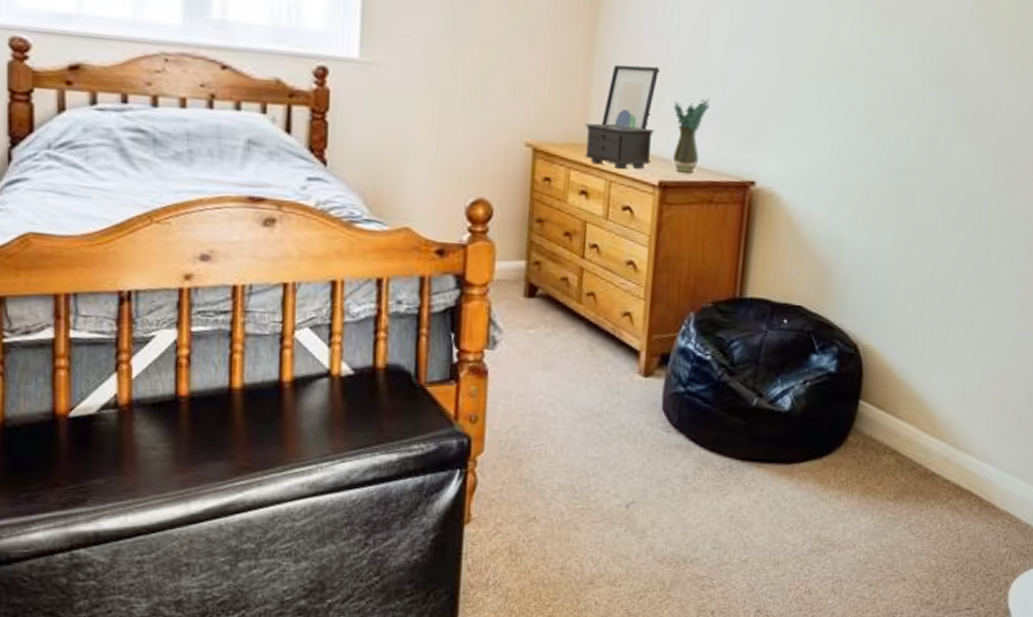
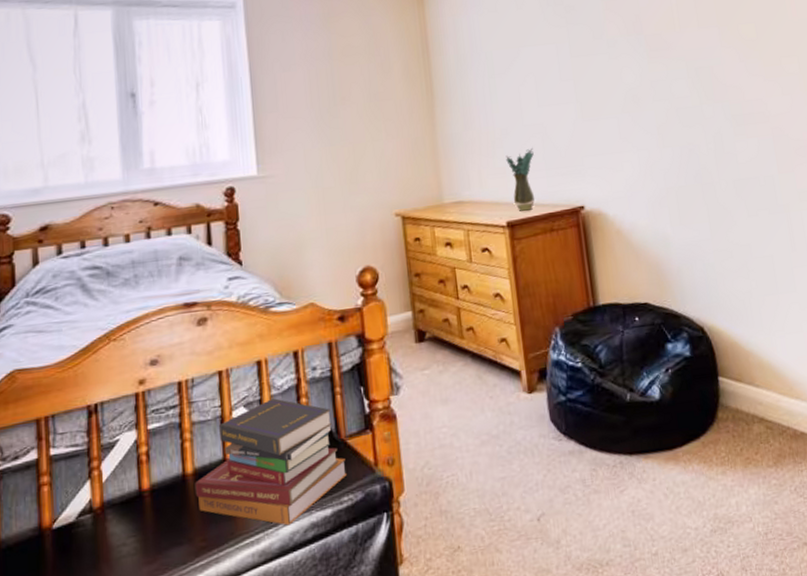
books: none [242,326,421,463] -> present [195,398,347,526]
jewelry box: present [585,123,655,170] -> none [439,181,497,220]
picture frame: present [601,64,660,129] -> none [451,131,490,187]

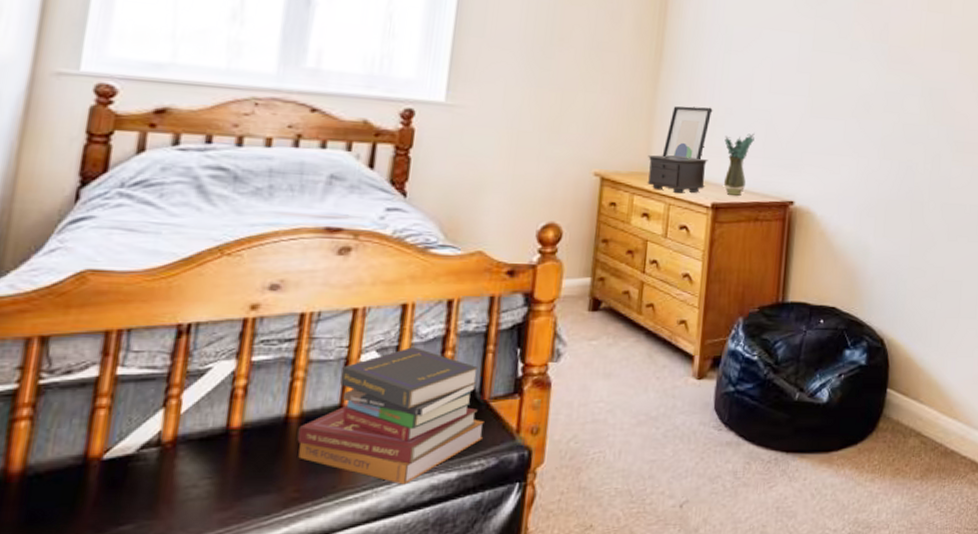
jewelry box: none [439,181,497,220] -> present [647,155,708,194]
picture frame: none [451,131,490,187] -> present [662,106,713,159]

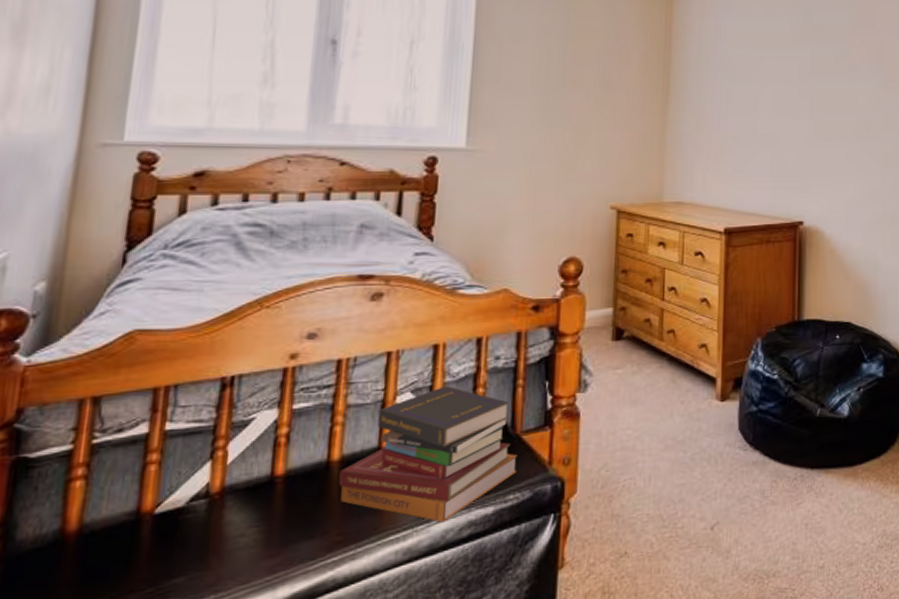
jewelry box: present [647,155,708,194] -> none [661,184,719,222]
picture frame: present [662,106,713,159] -> none [674,136,720,187]
vase: present [723,133,755,196] -> none [733,159,762,219]

